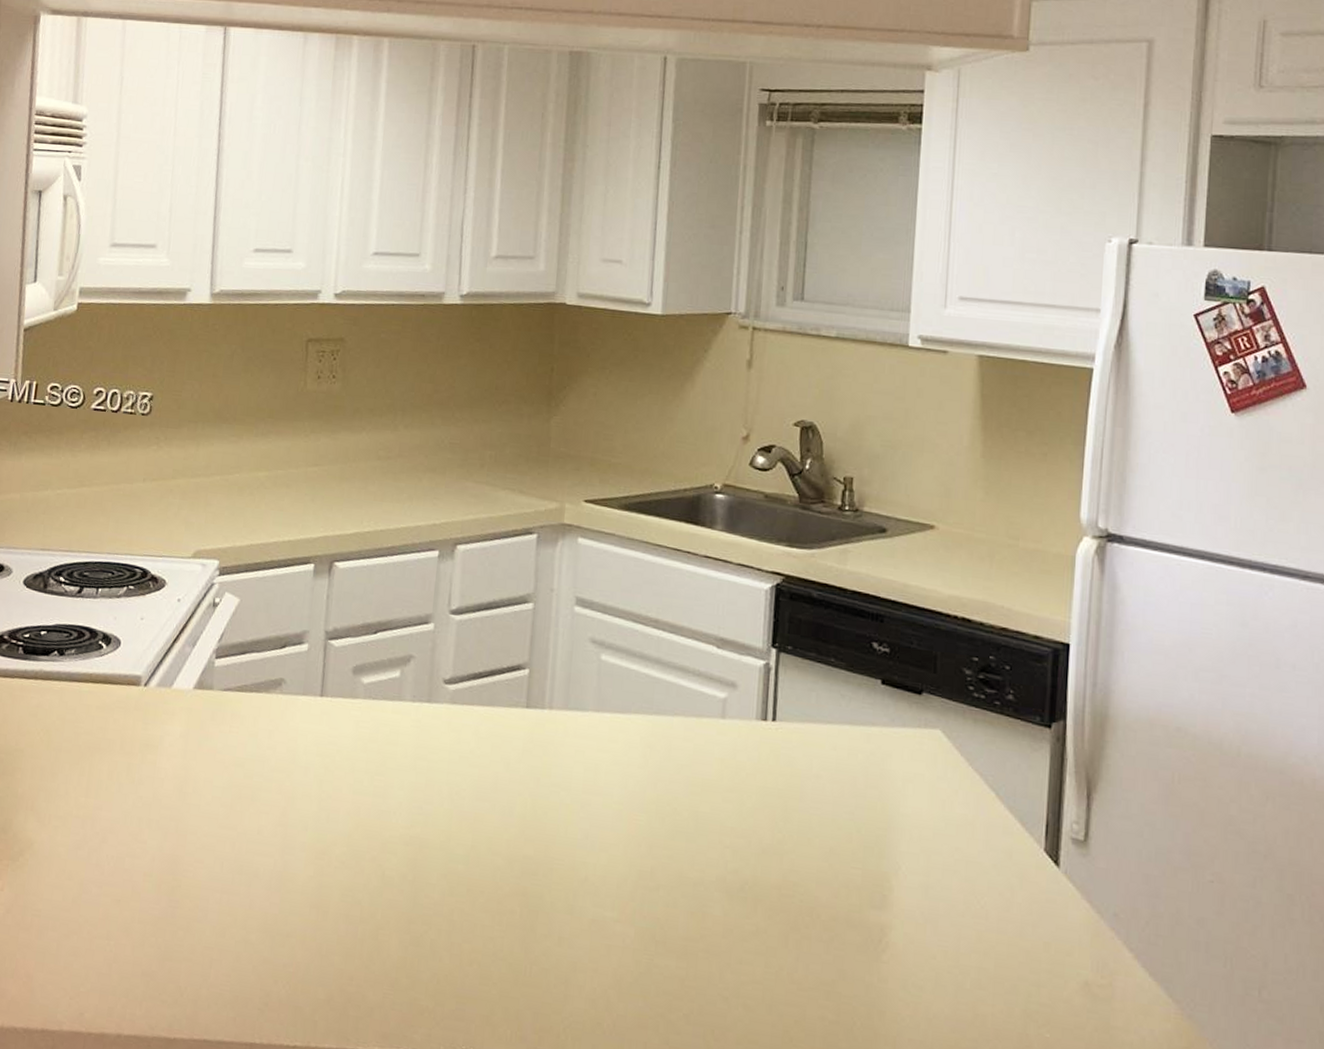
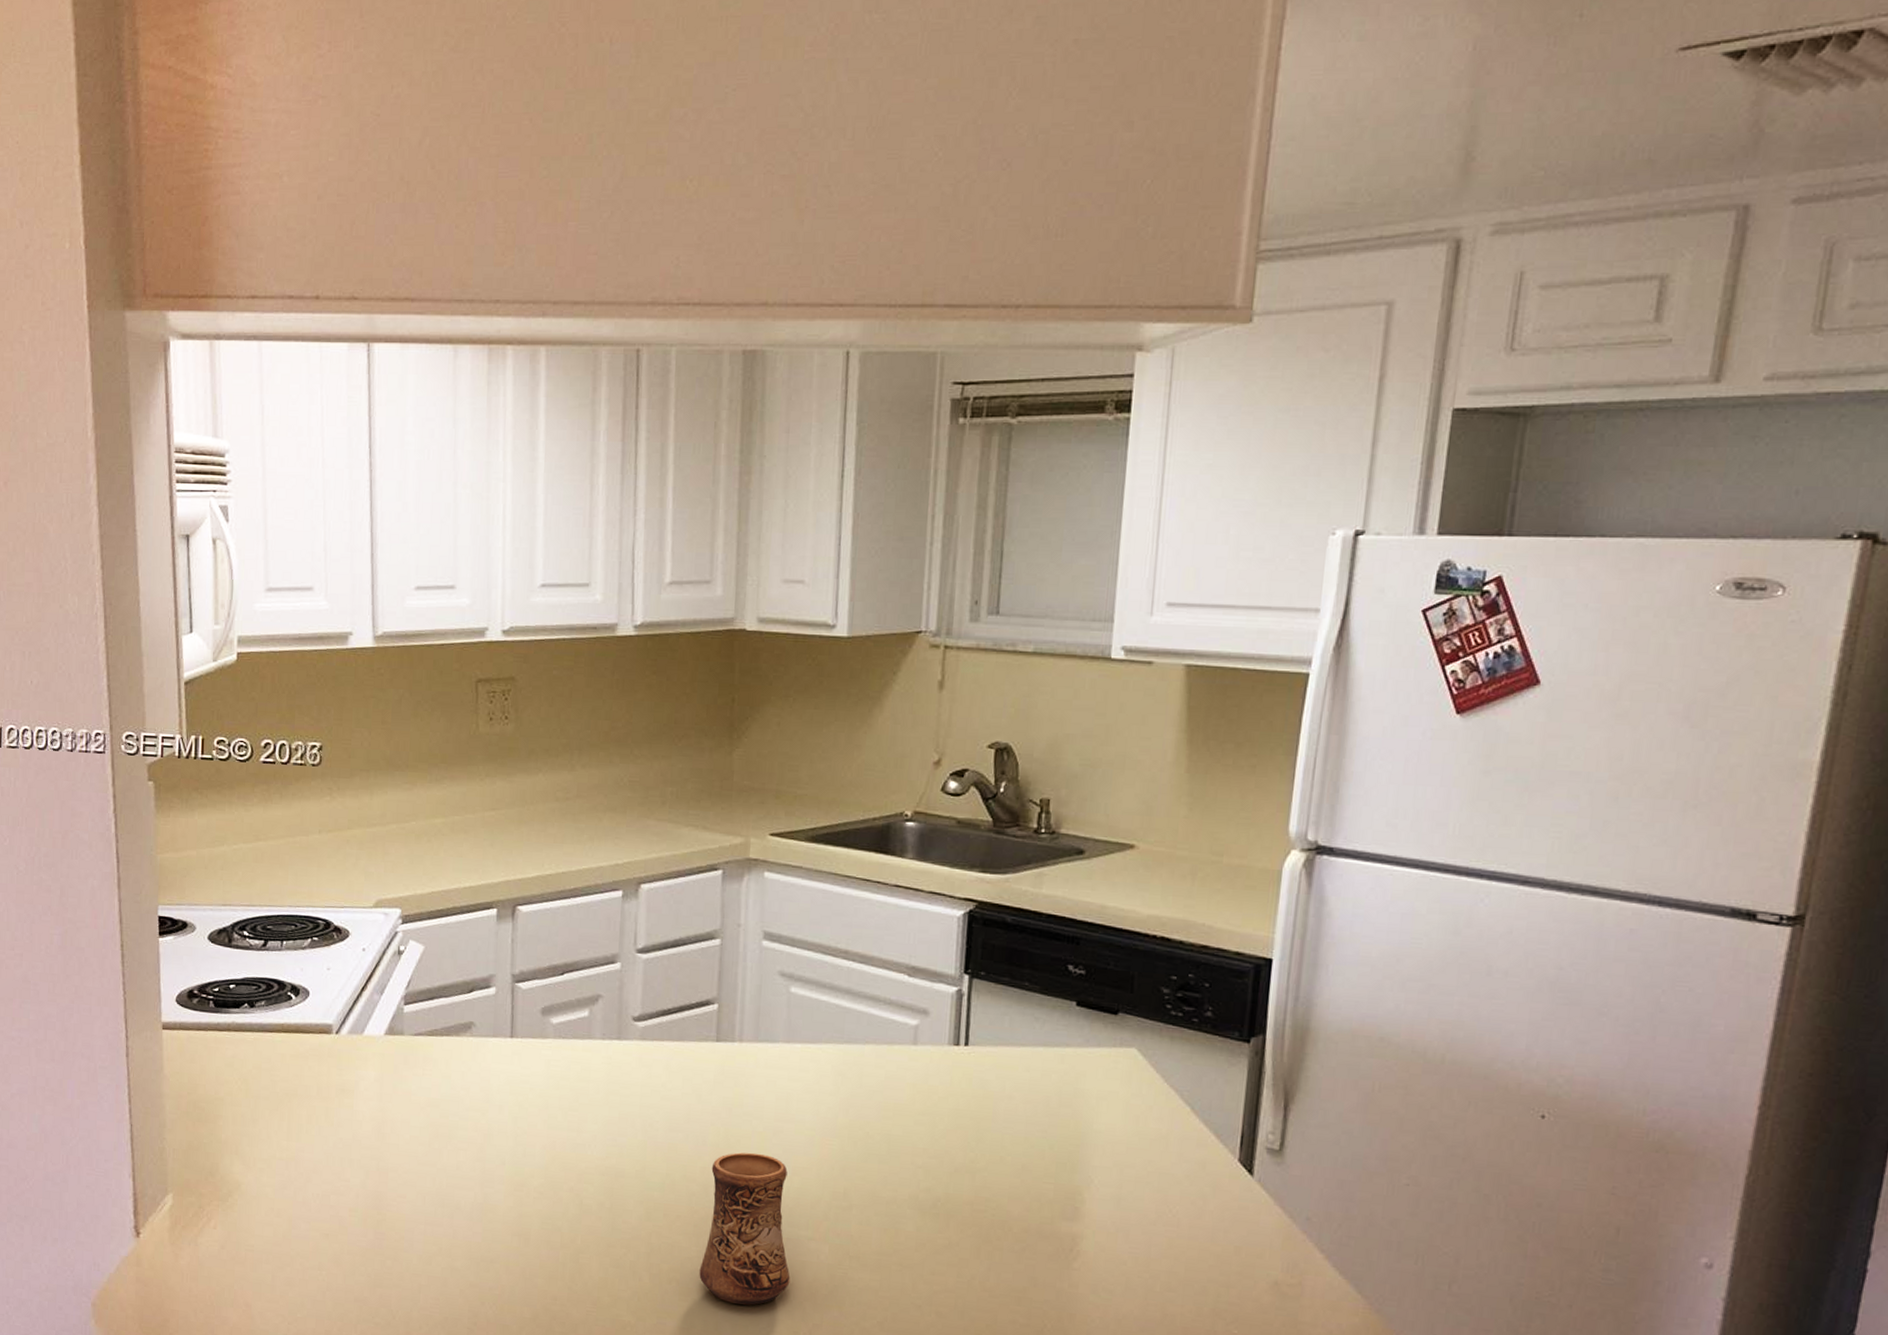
cup: none [501,825,595,992] -> present [699,1152,791,1305]

